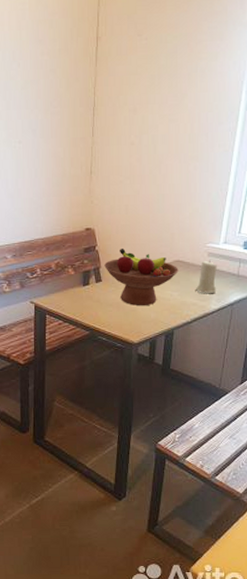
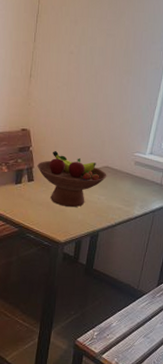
candle: present [195,260,217,293] -> none [121,168,142,200]

